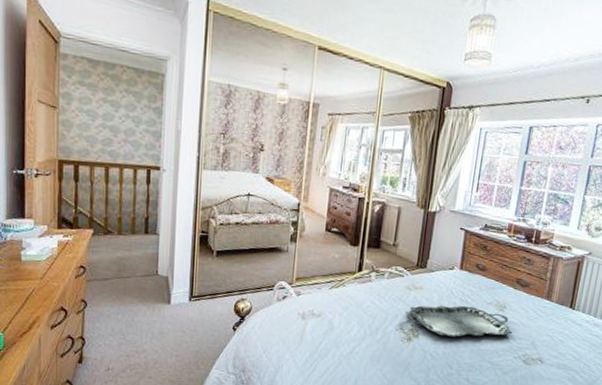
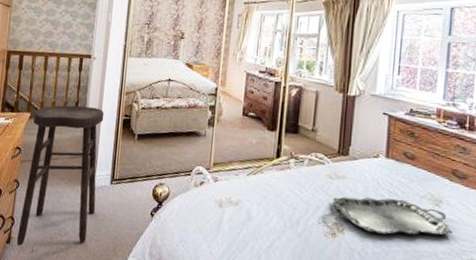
stool: none [90,221,179,365] -> present [17,105,104,246]

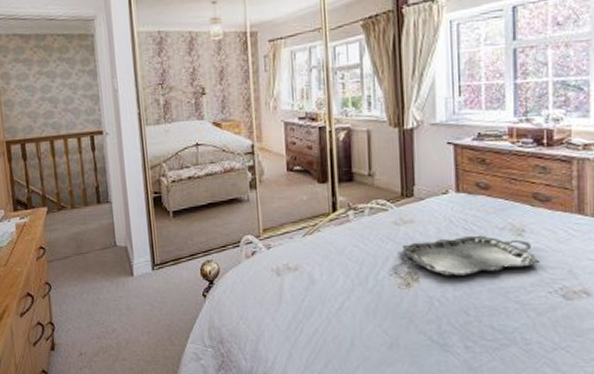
stool: present [17,105,104,246] -> none [51,189,141,351]

